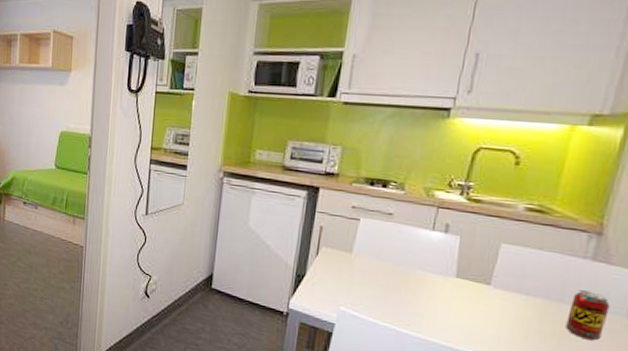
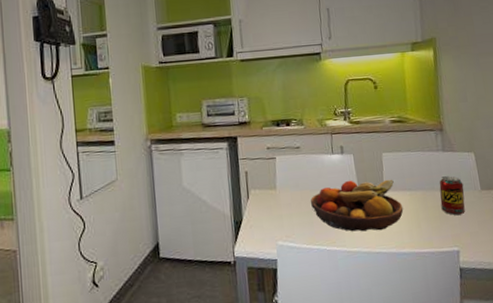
fruit bowl: none [389,263,511,329] -> present [310,179,404,232]

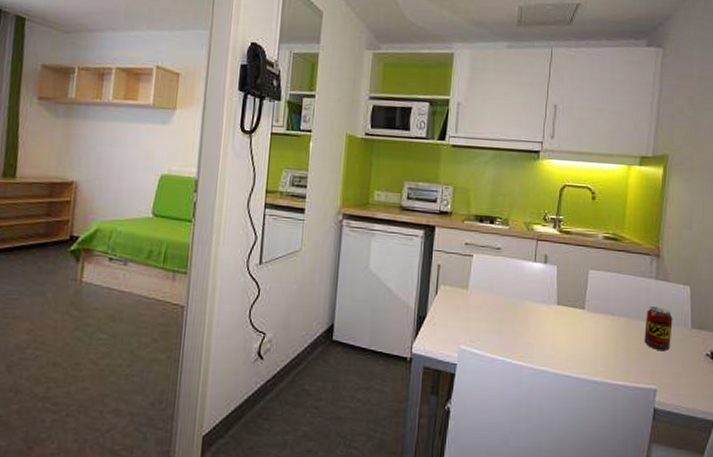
fruit bowl: present [310,179,404,232] -> none [502,293,603,353]

